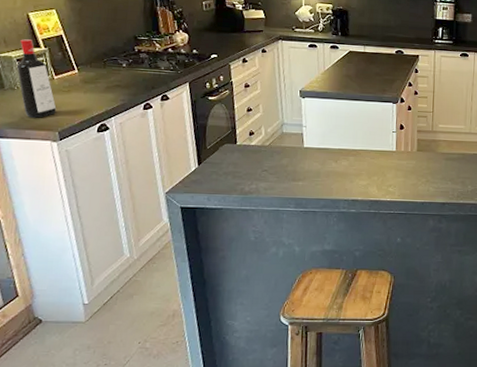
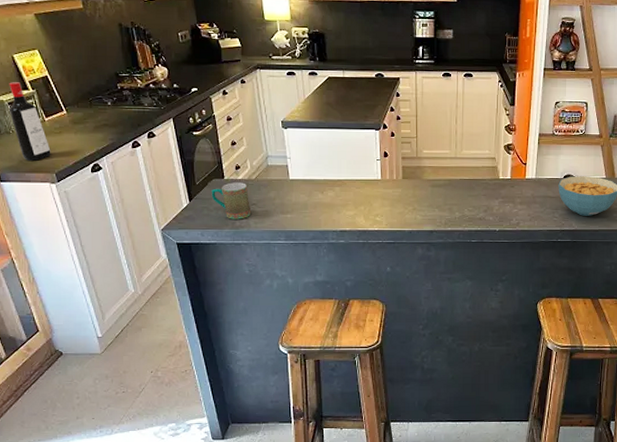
mug: none [222,148,262,185] -> present [211,182,252,219]

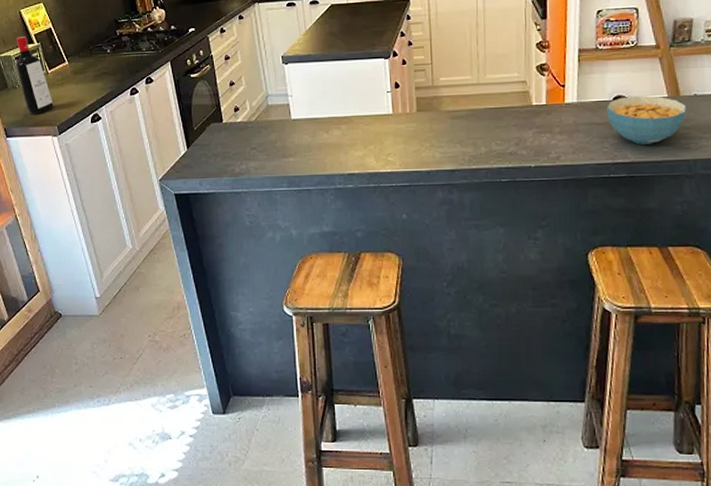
mug: present [211,182,252,219] -> none [209,125,252,166]

